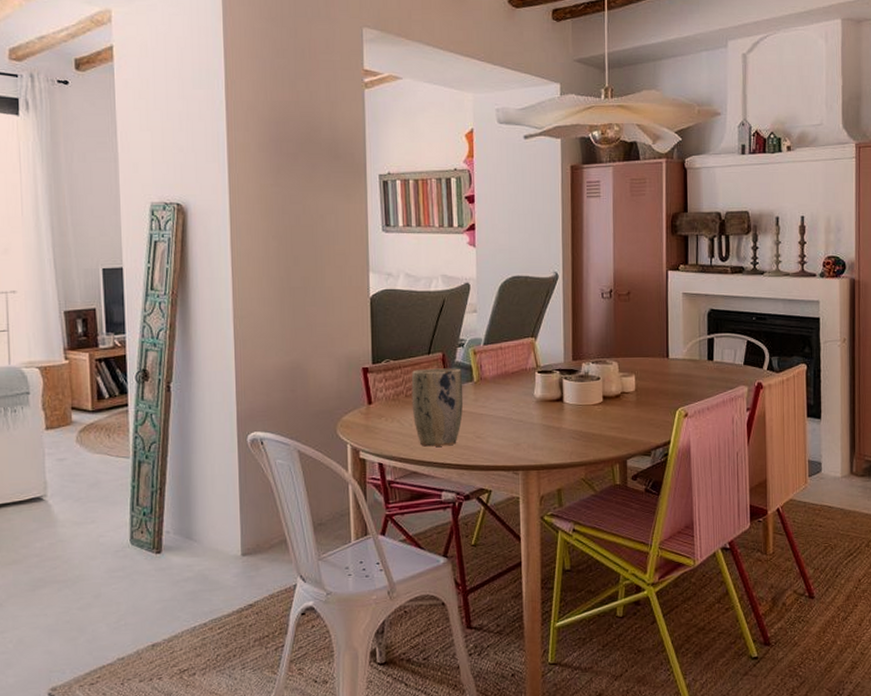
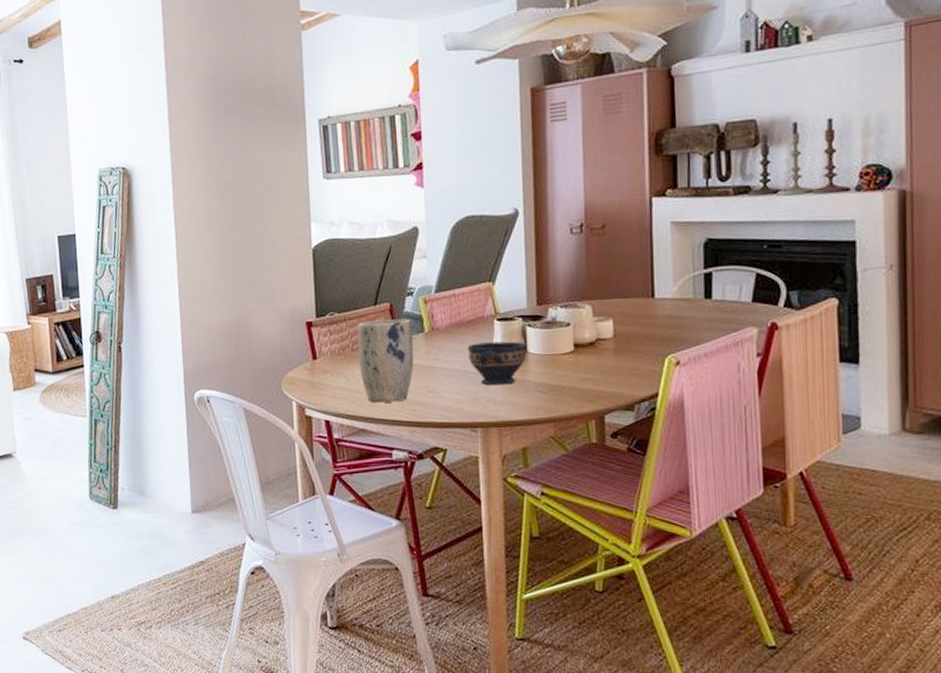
bowl: none [511,392,563,432] -> present [467,341,527,386]

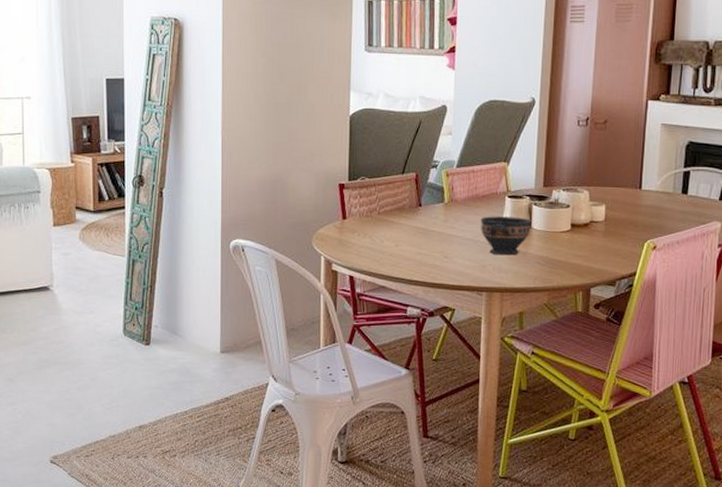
plant pot: present [357,318,414,403] -> none [383,188,434,264]

